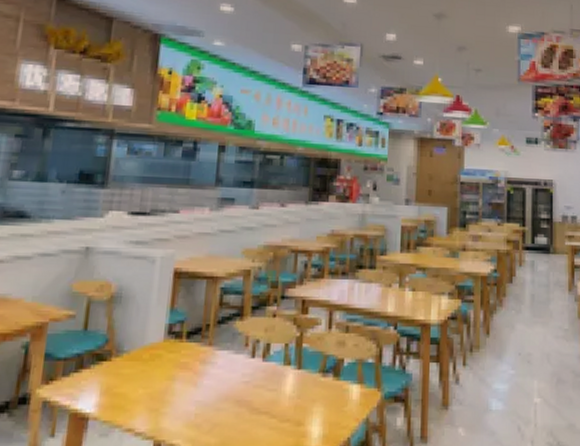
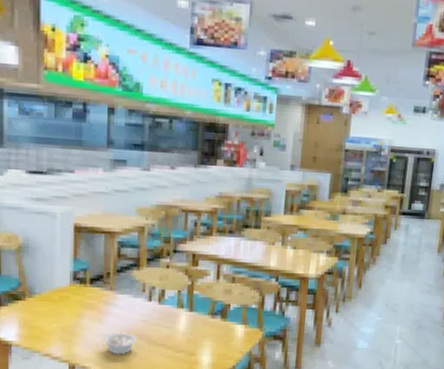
legume: none [197,398,236,428] -> present [103,333,137,355]

